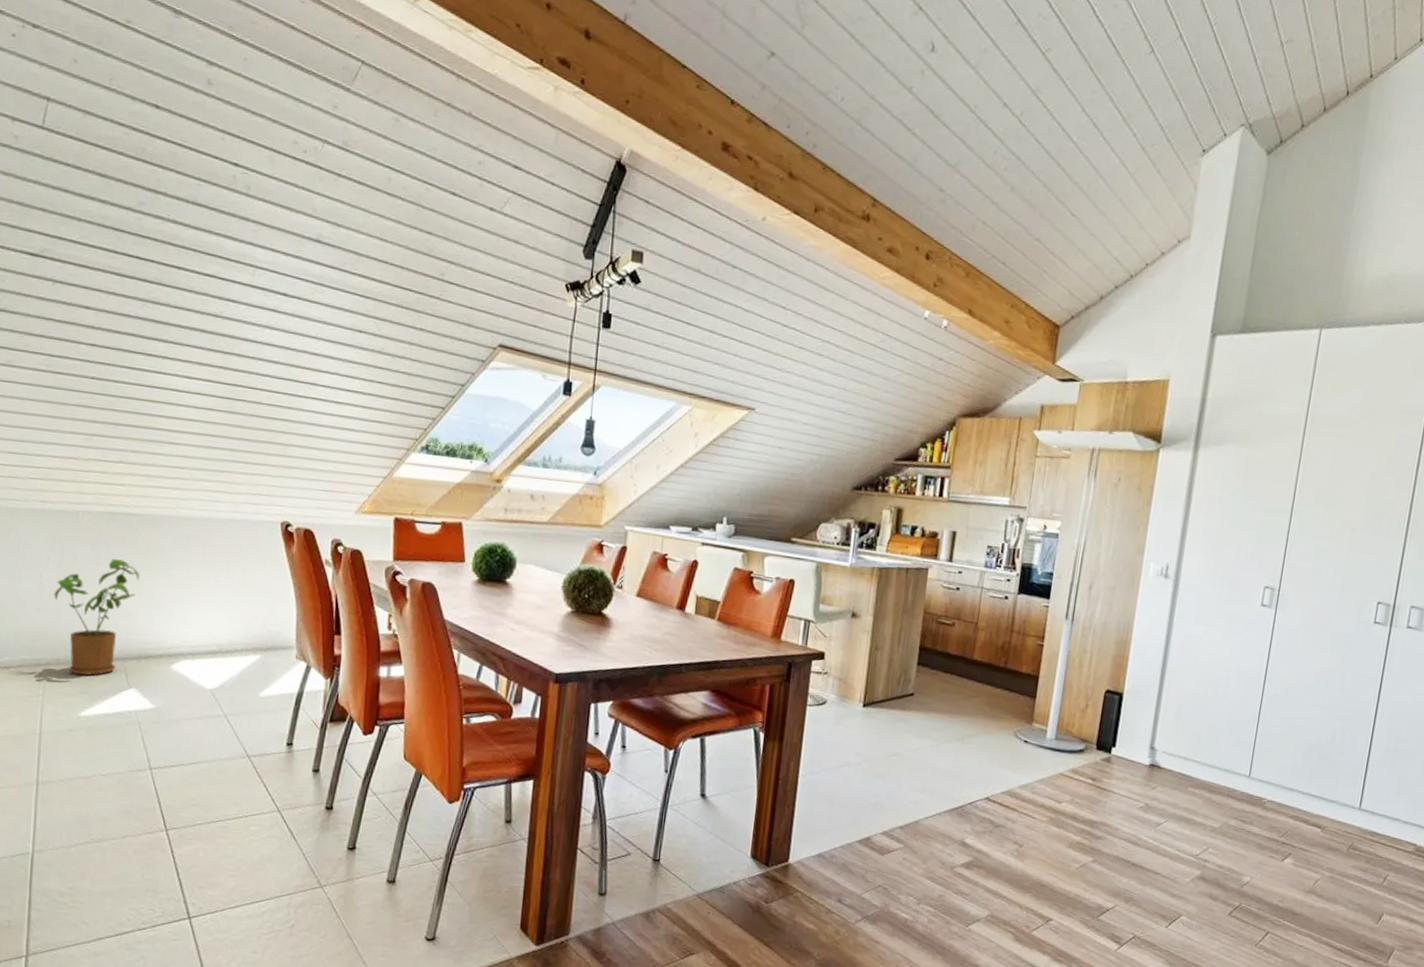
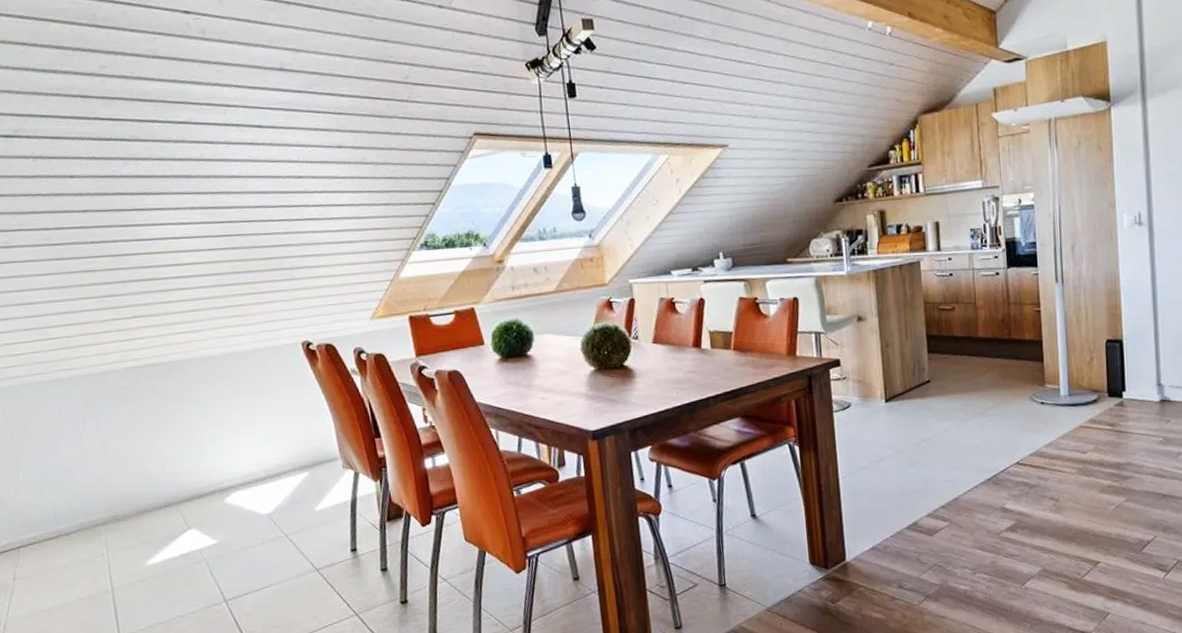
house plant: present [54,559,139,676] -> none [97,409,177,528]

